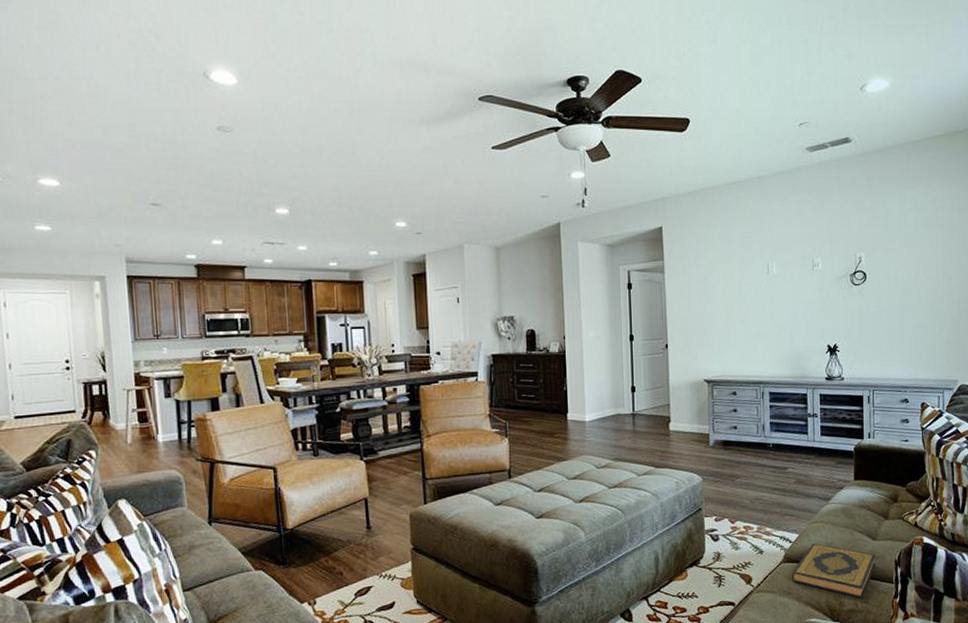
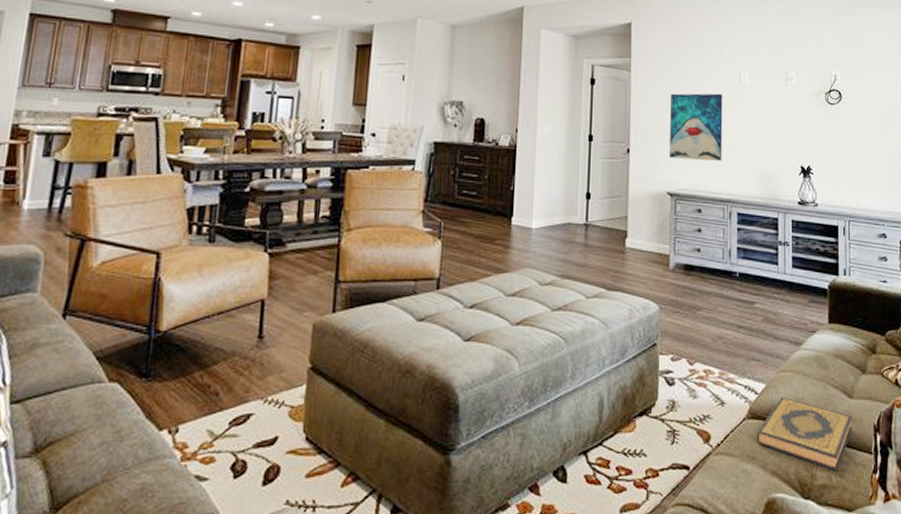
wall art: none [703,285,754,349] -> present [670,93,723,162]

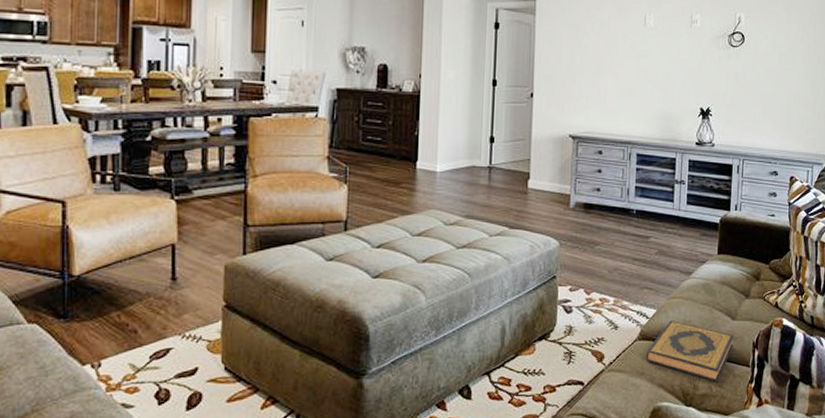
wall art: present [670,93,723,162] -> none [573,36,627,105]

